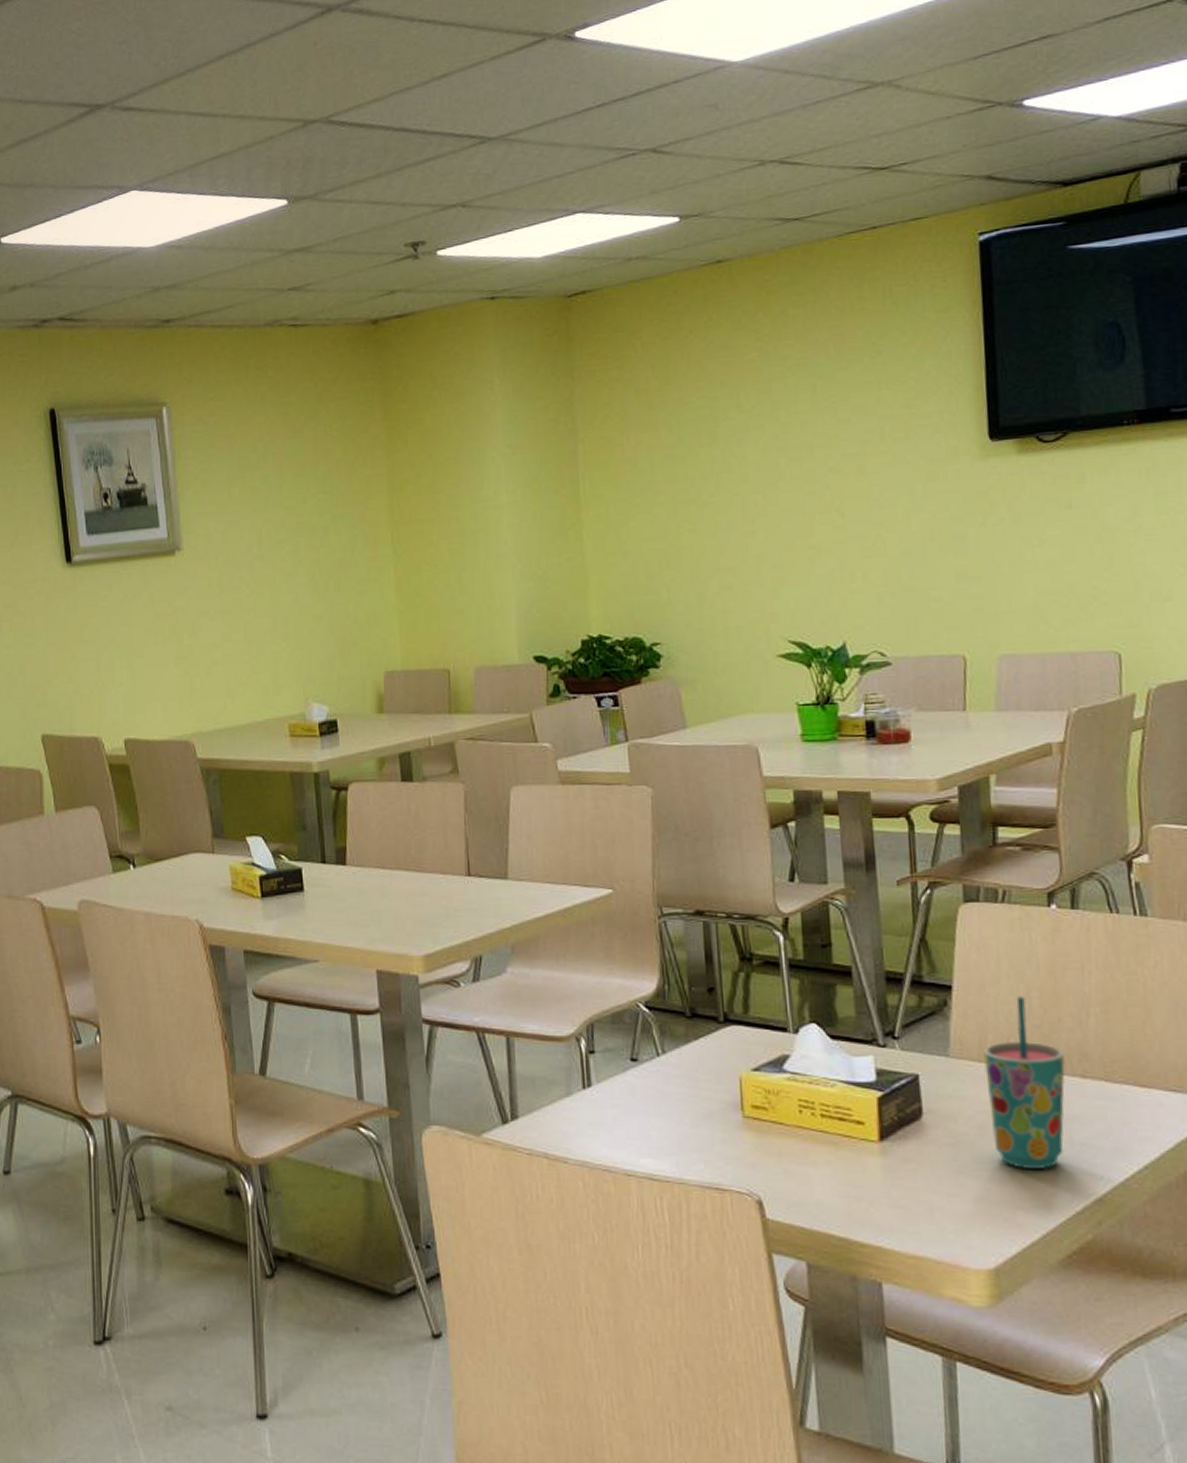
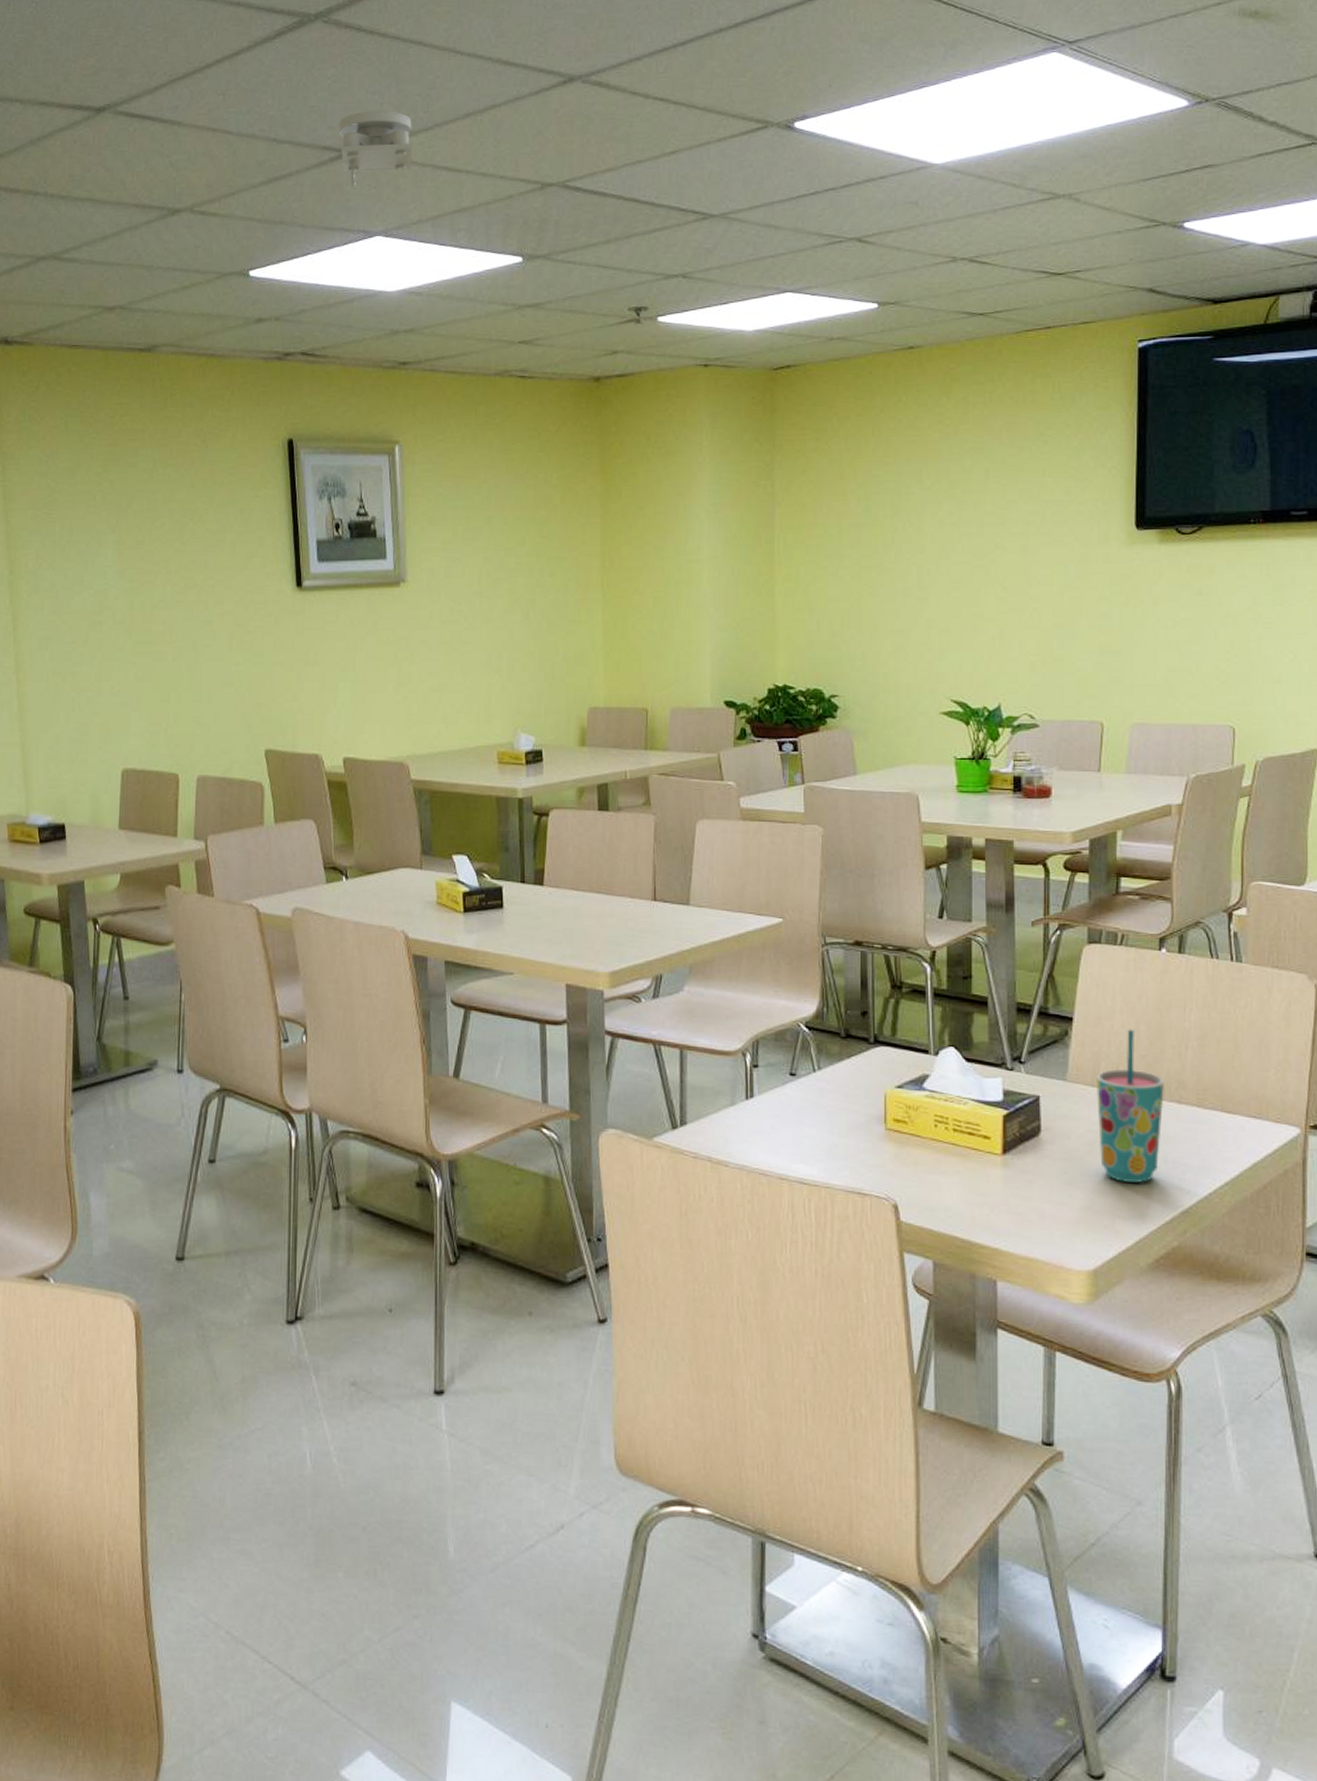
smoke detector: none [86,59,164,145] -> present [338,110,412,190]

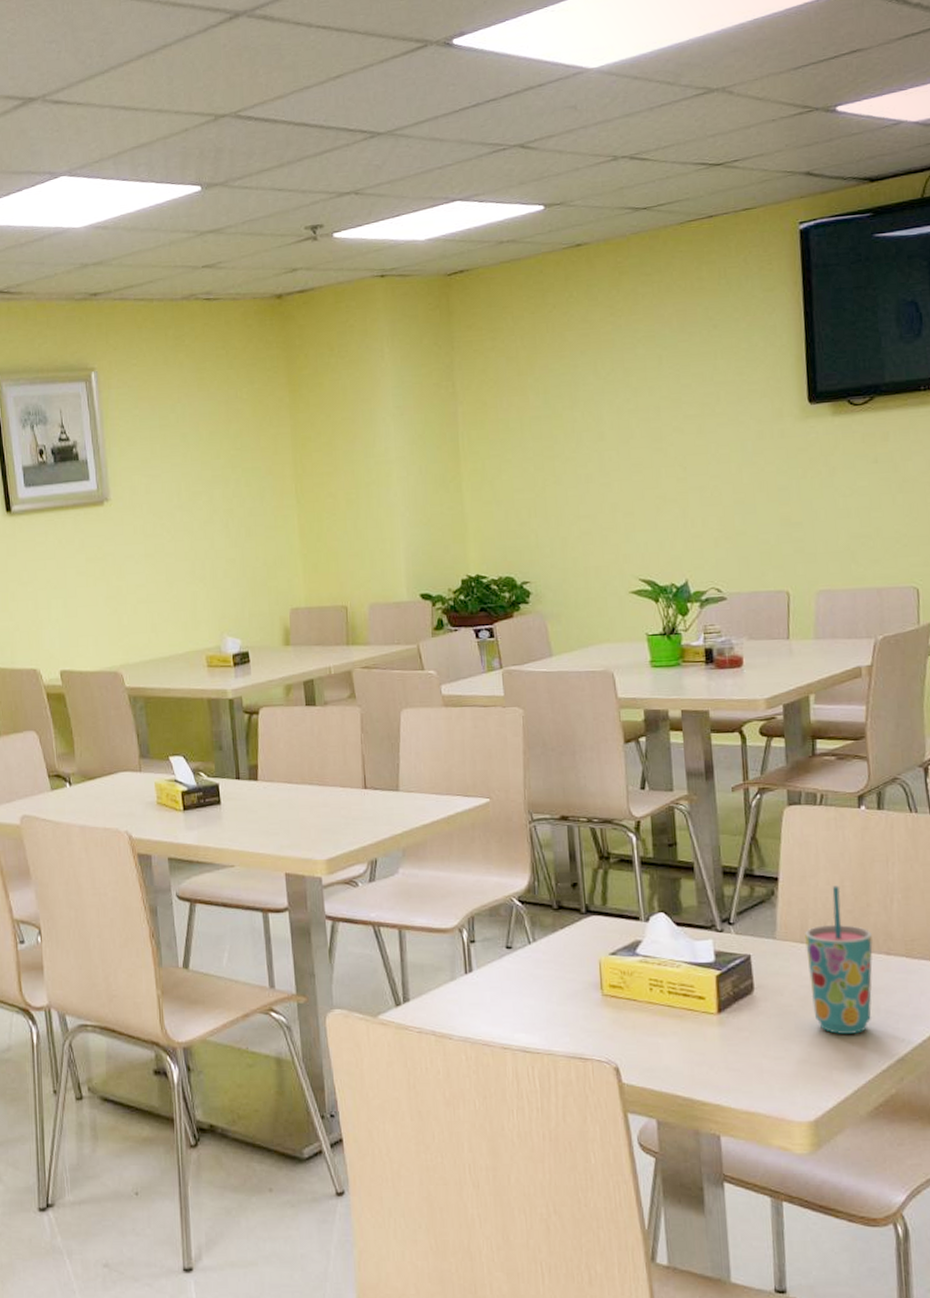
smoke detector: present [338,110,412,190] -> none [19,57,90,134]

